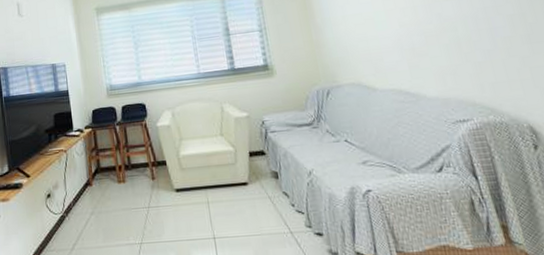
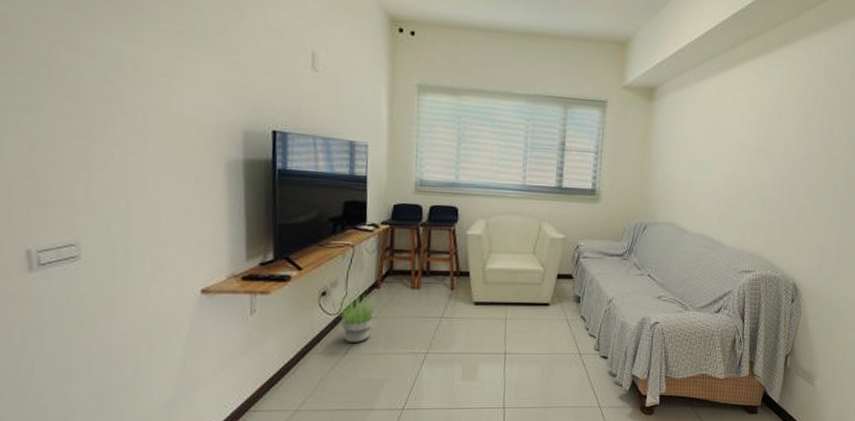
potted plant: none [58,191,95,238] -> present [335,293,381,342]

